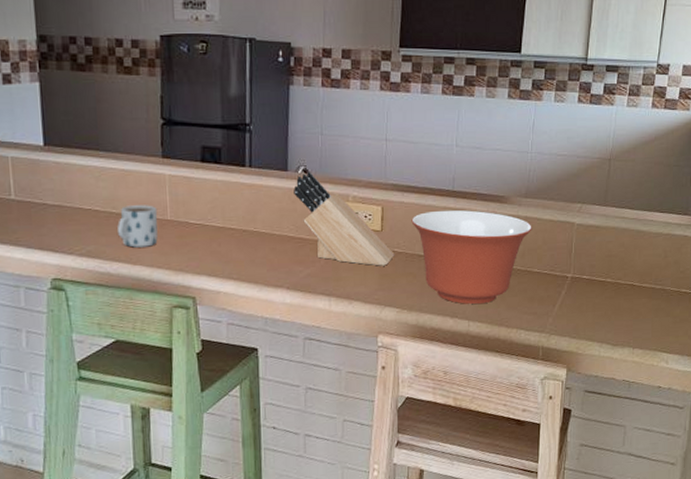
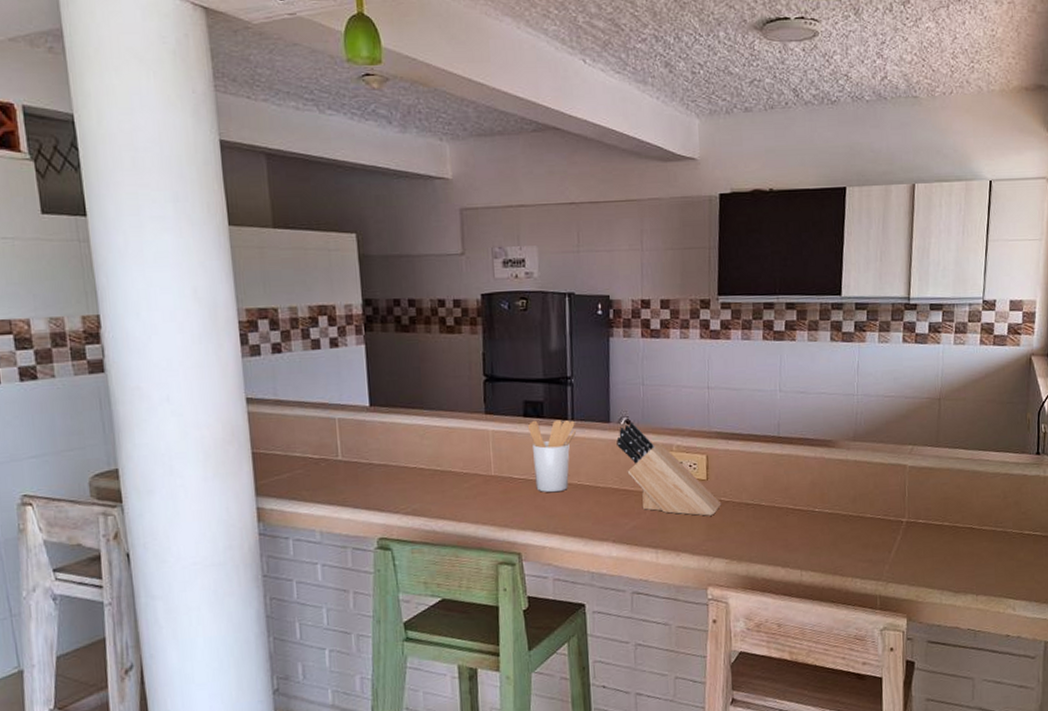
mug: present [117,205,158,248] -> none [442,461,482,505]
utensil holder: none [204,166,254,239] -> present [527,419,577,493]
mixing bowl: present [411,210,532,305] -> none [737,456,863,553]

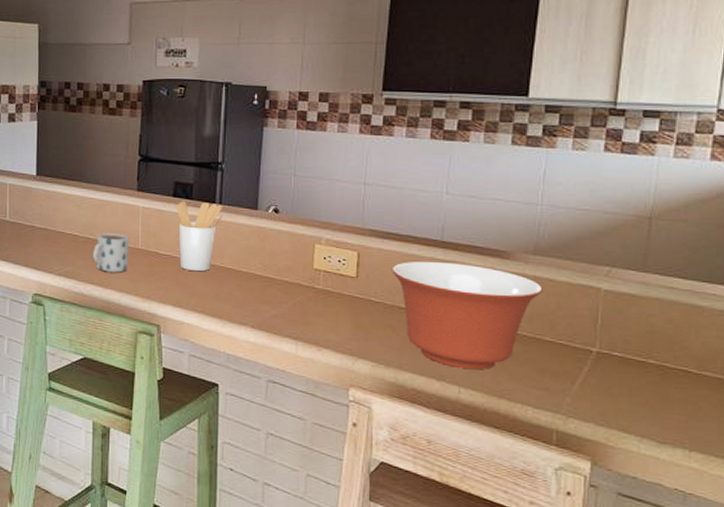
mug: none [442,461,482,505] -> present [93,233,130,273]
knife block: present [616,421,722,516] -> none [263,211,371,315]
mixing bowl: none [737,456,863,553] -> present [391,261,543,370]

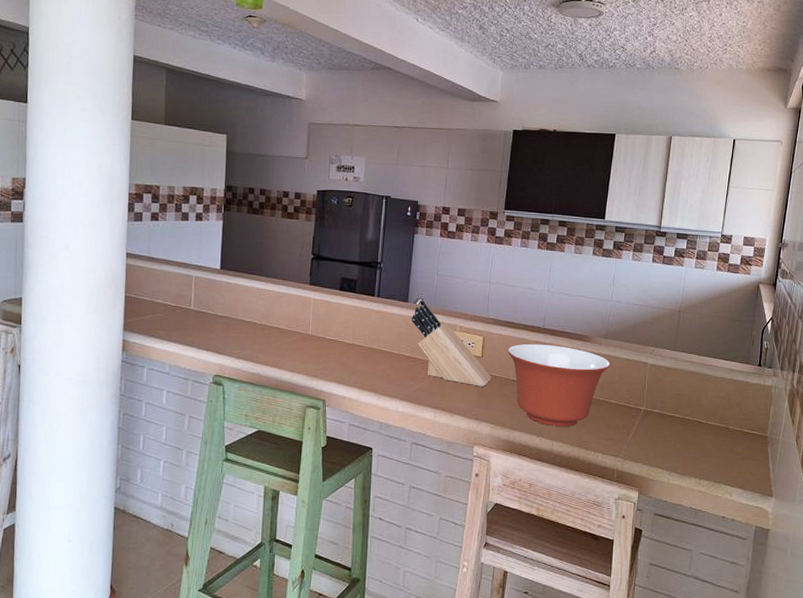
mug: present [93,233,130,273] -> none [269,321,302,355]
utensil holder: present [176,200,224,272] -> none [342,294,381,354]
knife block: none [263,211,371,315] -> present [412,303,492,387]

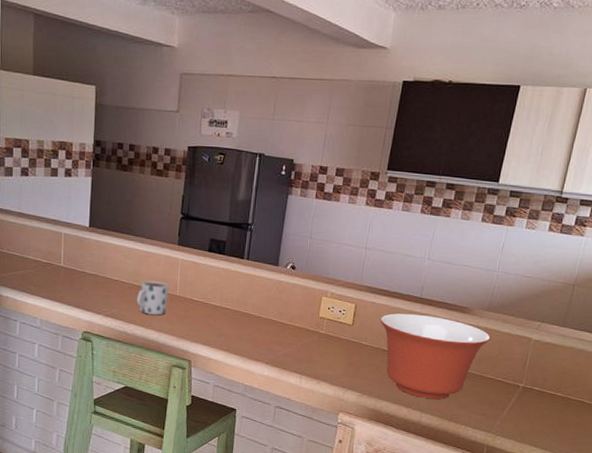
mug: none [269,321,302,355] -> present [137,280,170,315]
knife block: present [412,303,492,387] -> none [281,267,362,355]

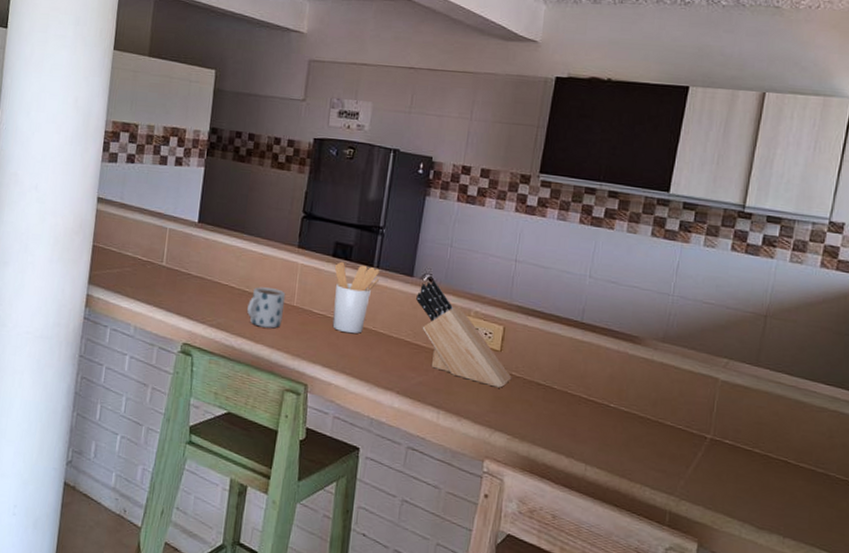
utensil holder: none [210,255,250,317] -> present [332,261,380,334]
knife block: none [281,267,362,355] -> present [416,279,512,388]
mixing bowl: present [380,313,491,400] -> none [533,339,668,449]

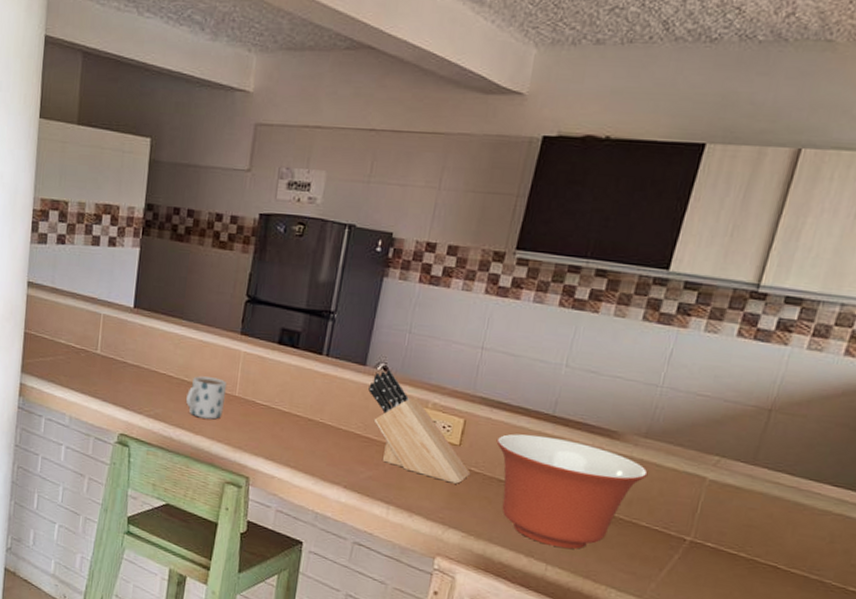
utensil holder: present [332,261,380,334] -> none [276,349,330,426]
mixing bowl: none [533,339,668,449] -> present [496,434,648,549]

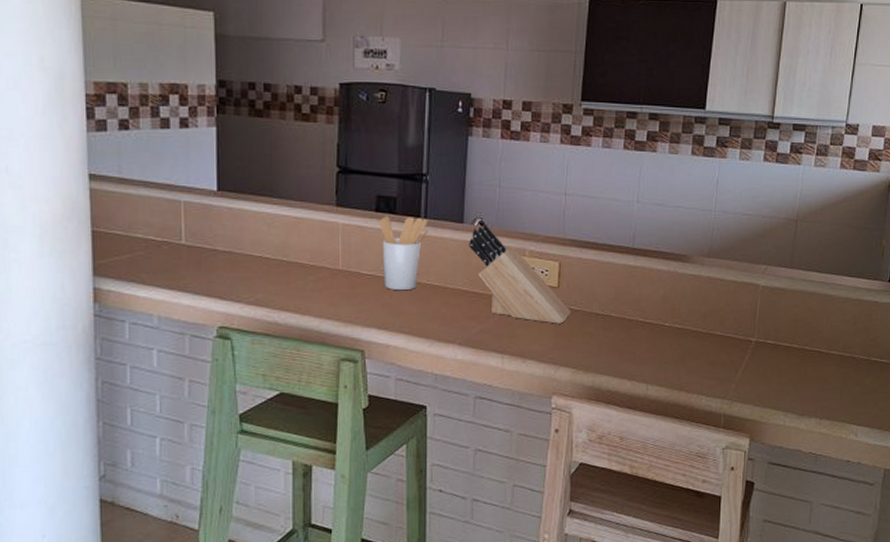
mug: present [186,376,228,420] -> none [288,254,329,297]
utensil holder: none [276,349,330,426] -> present [379,215,429,291]
mixing bowl: present [496,434,648,549] -> none [589,267,715,367]

